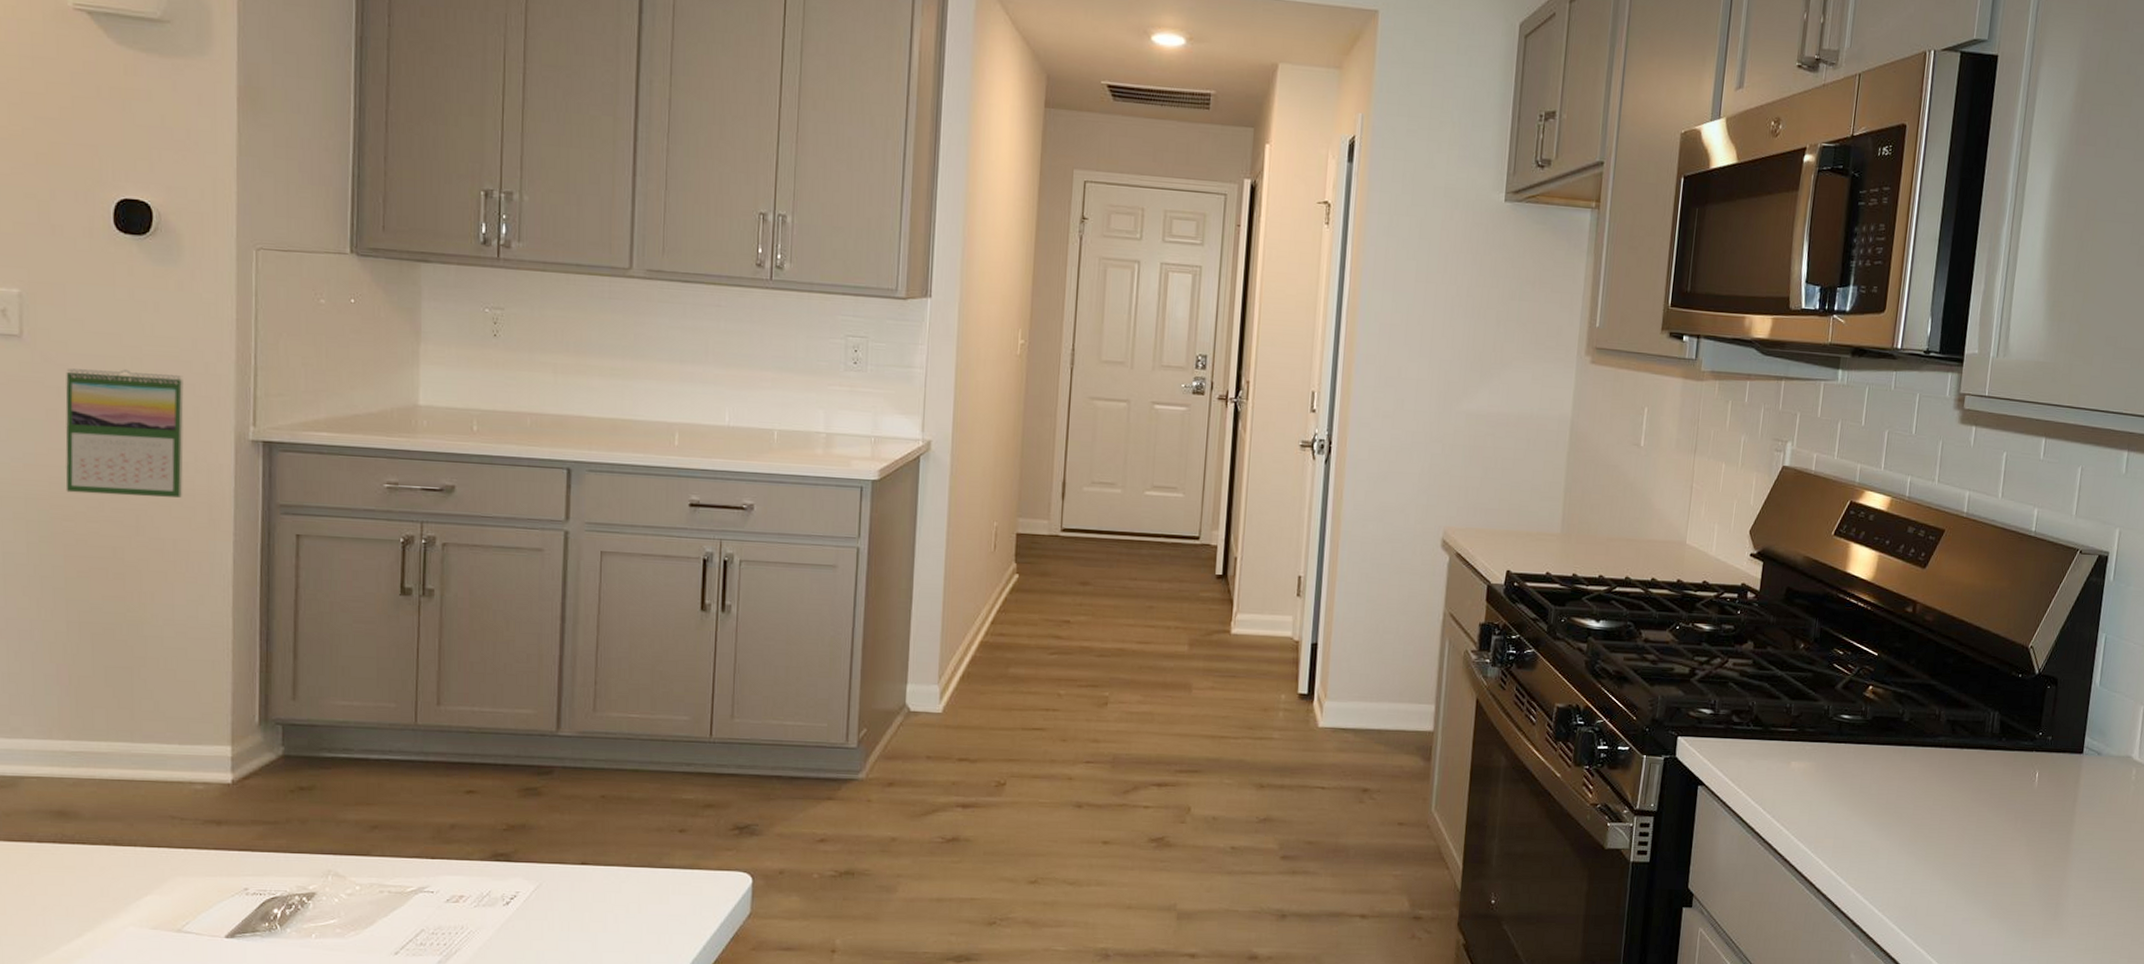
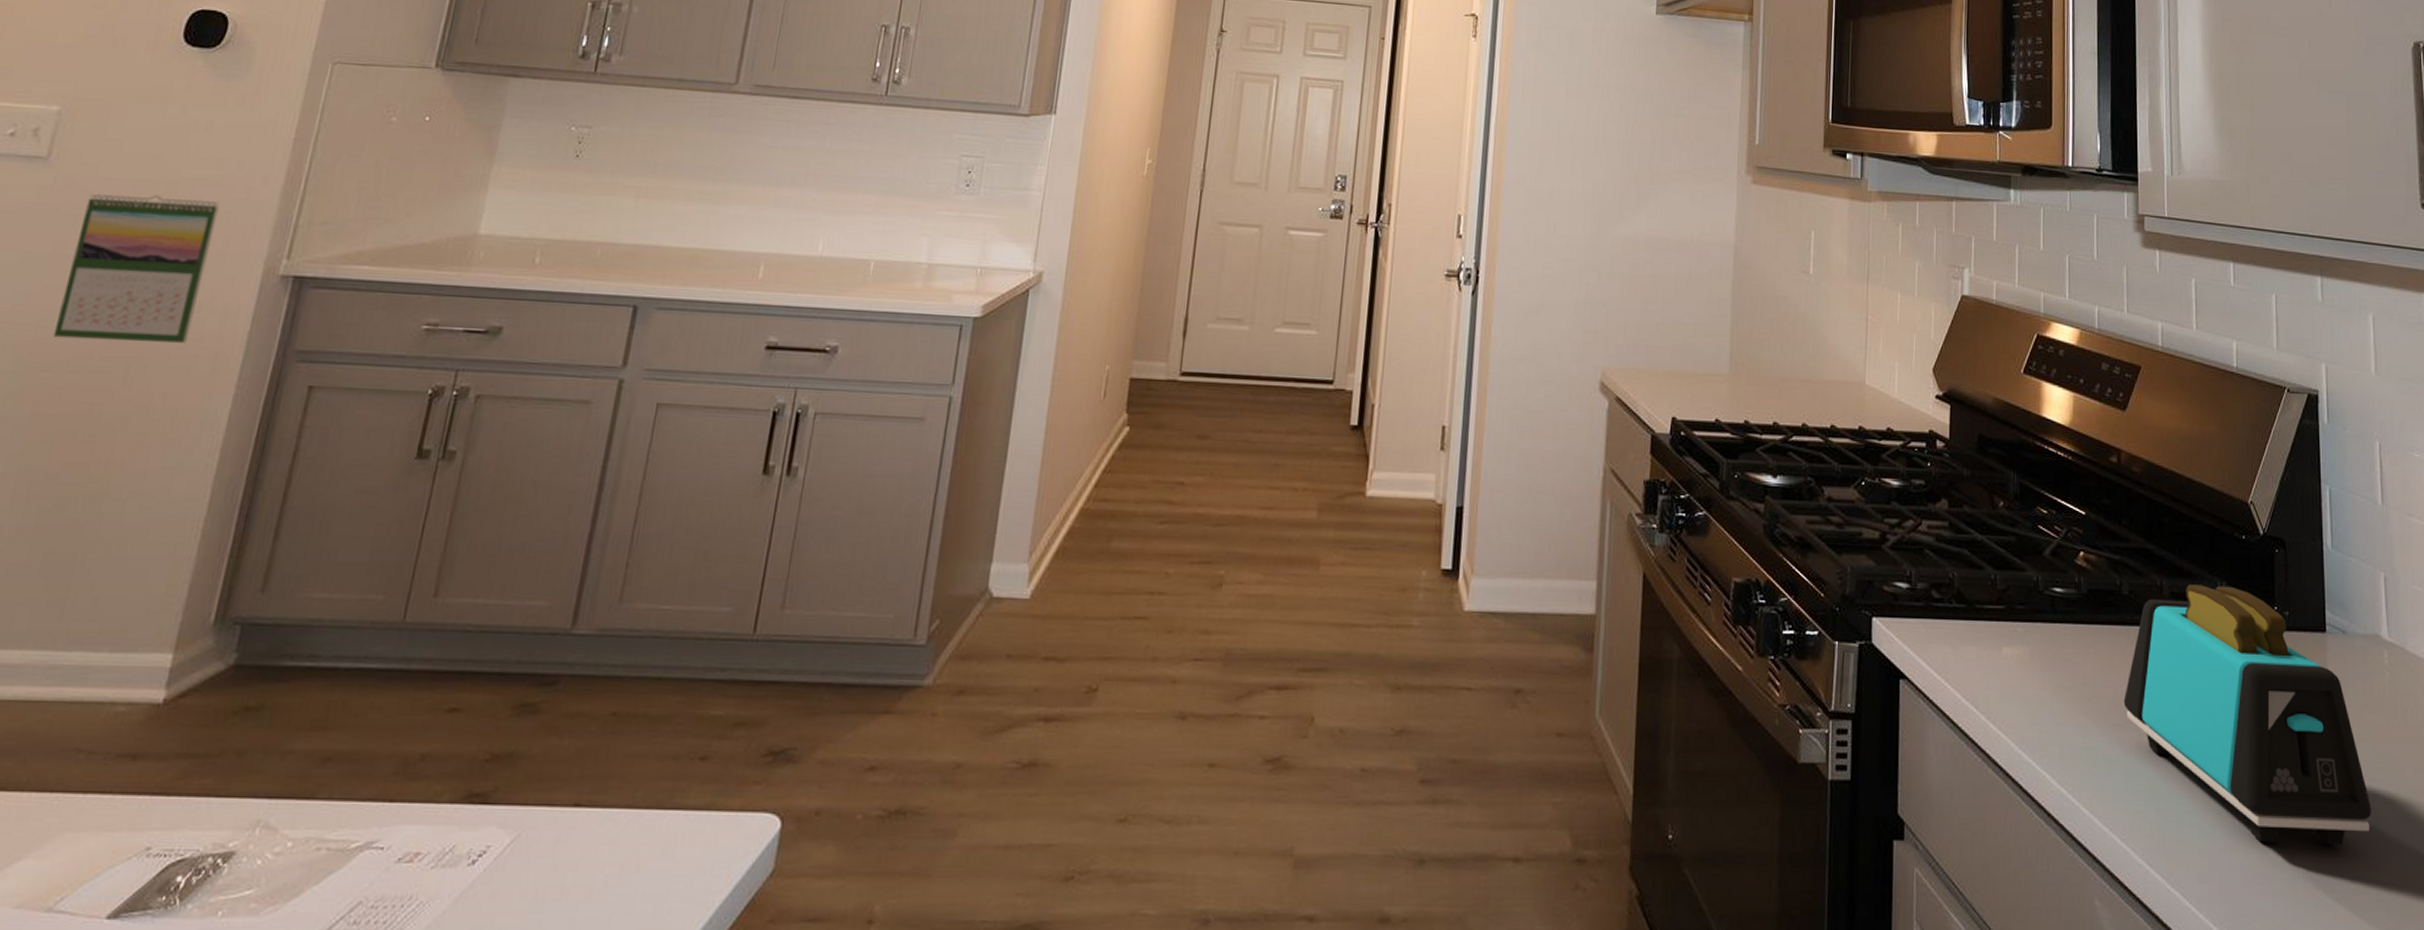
toaster: none [1893,714,2101,918] -> present [2123,584,2372,846]

